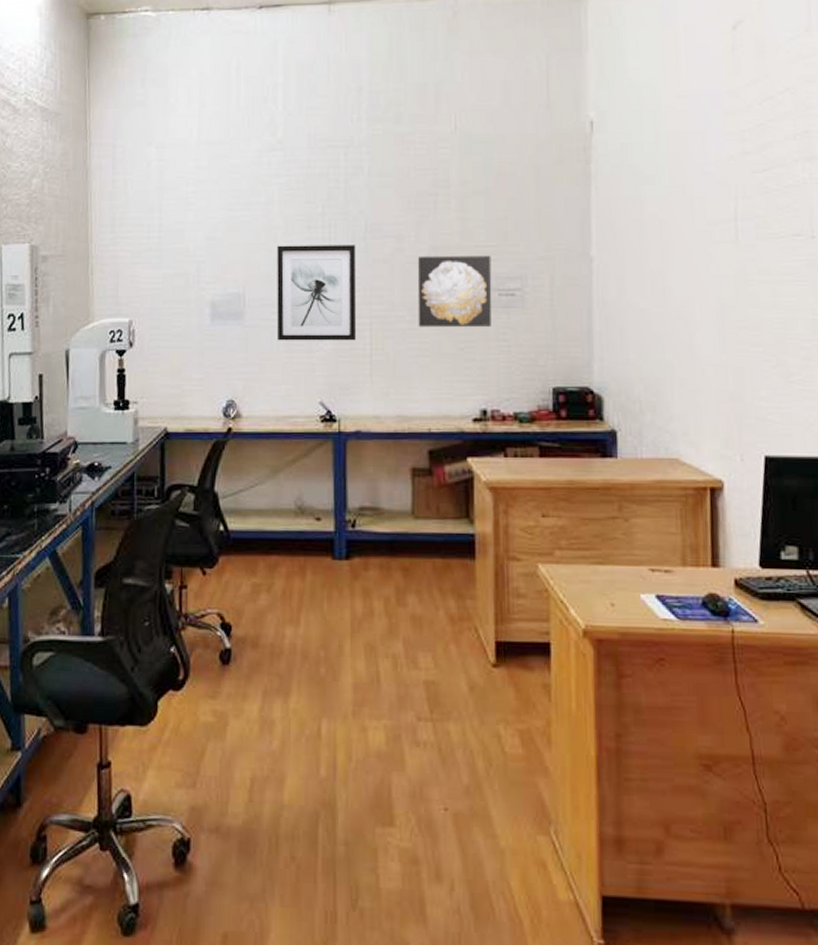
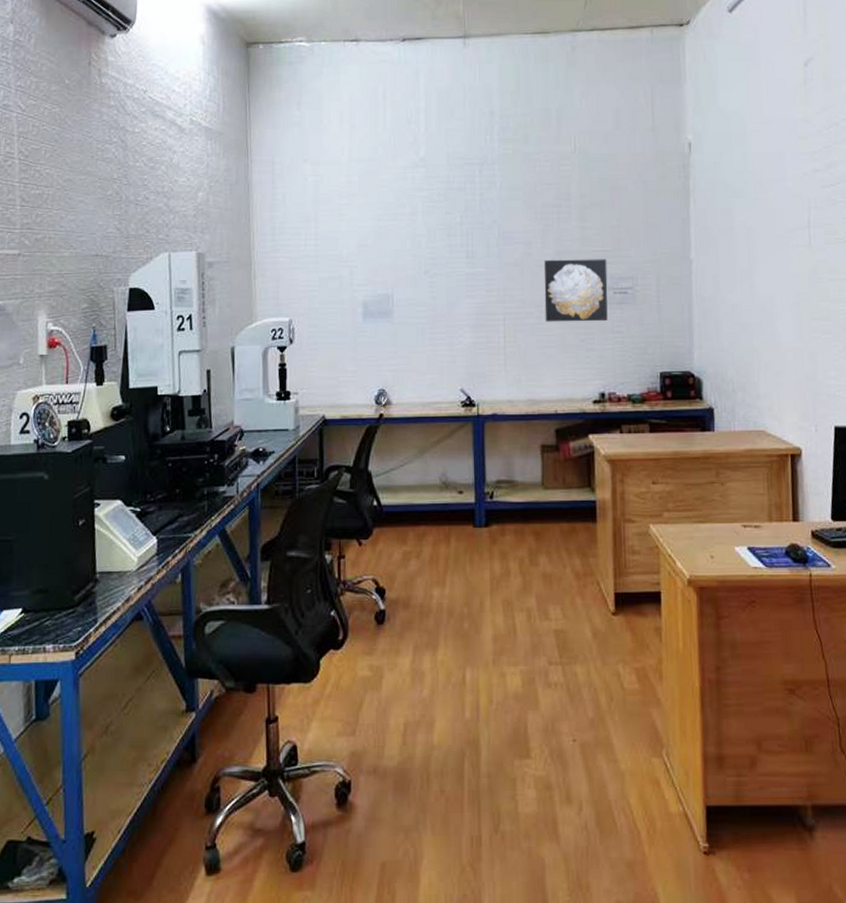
wall art: present [276,245,357,341] -> none [421,251,492,336]

